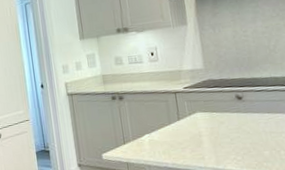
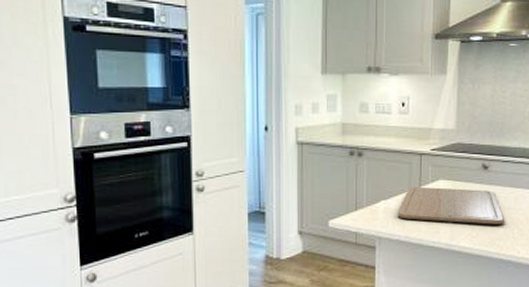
chopping board: none [161,118,270,149] -> present [397,186,505,225]

